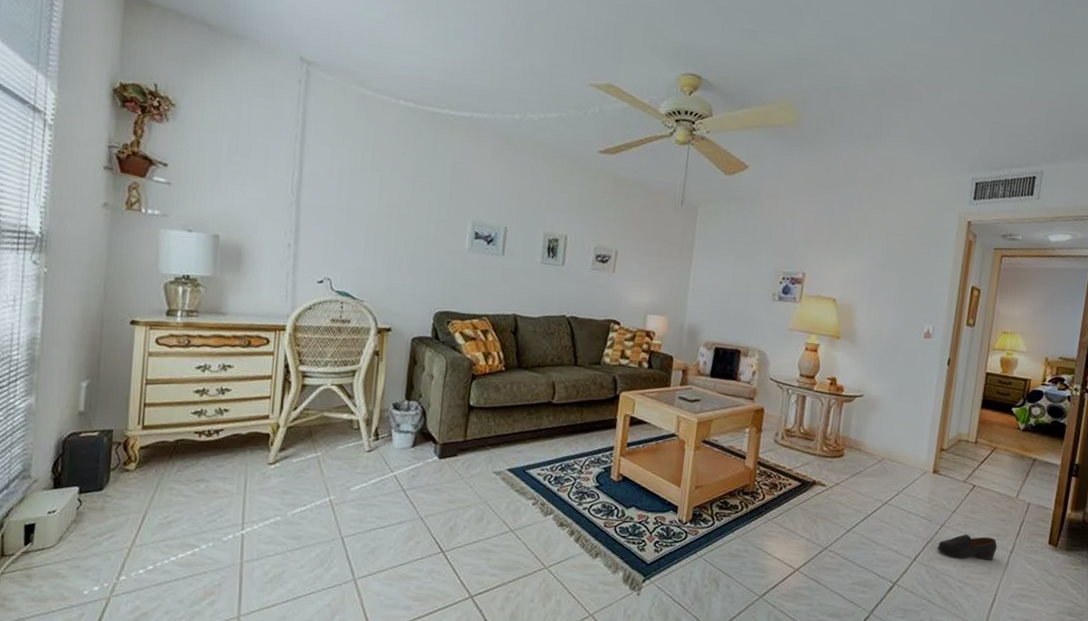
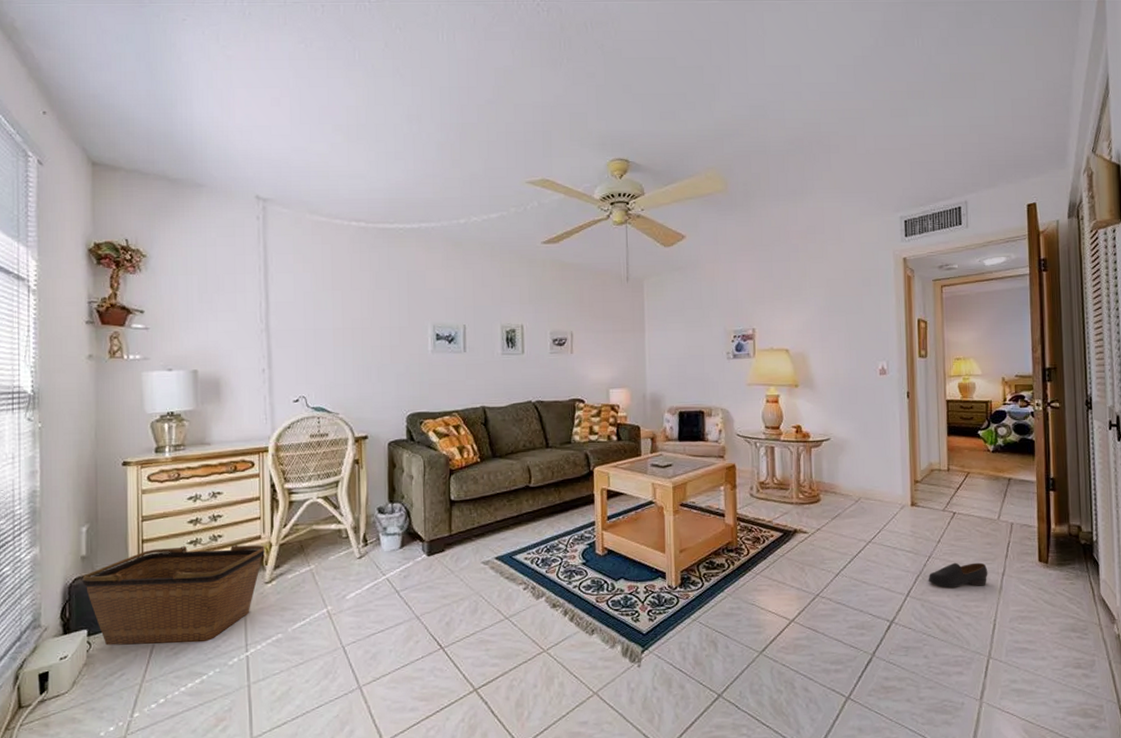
bicycle basket: none [77,414,272,514] -> present [82,544,265,646]

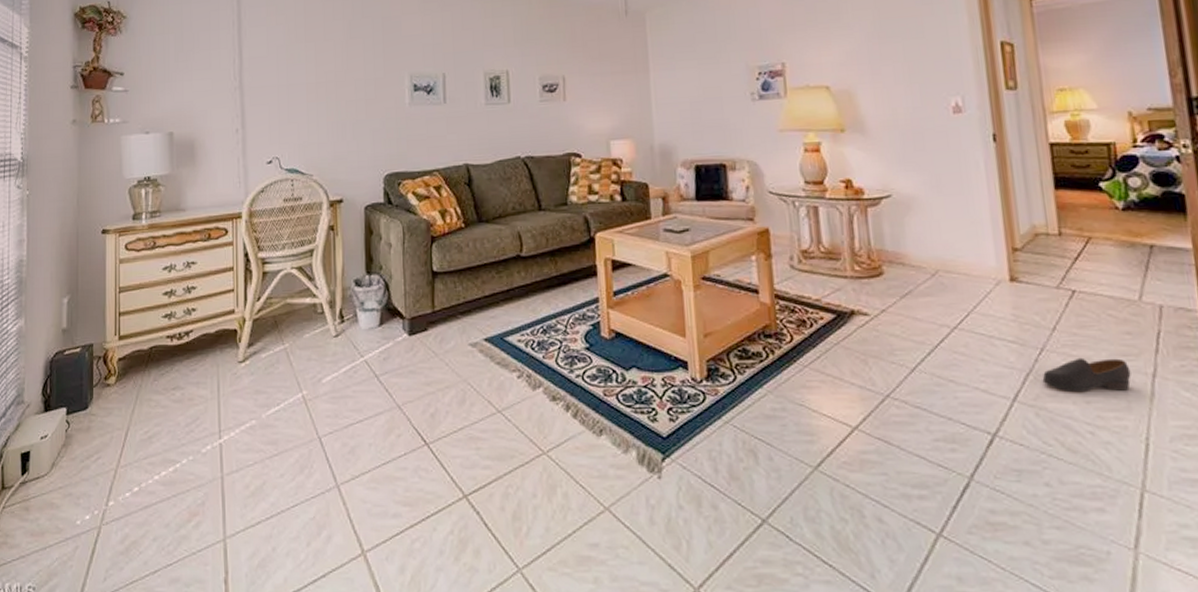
bicycle basket: present [82,544,265,646] -> none [62,319,238,426]

